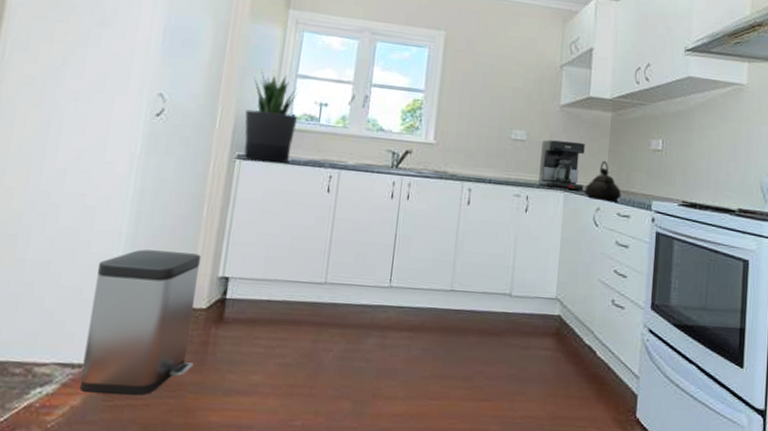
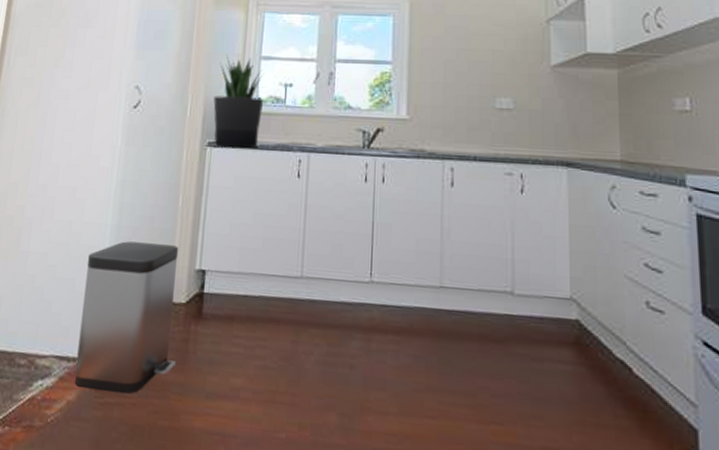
coffee maker: present [537,140,585,192] -> none [532,107,592,166]
teakettle: present [584,160,621,202] -> none [592,127,643,178]

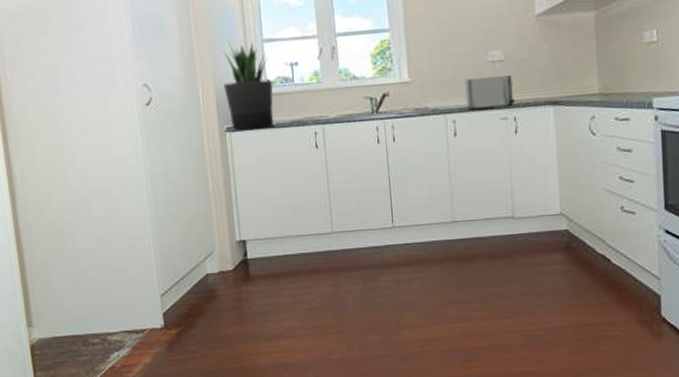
pedal bin: present [75,241,179,394] -> none [134,224,235,351]
toaster: none [468,124,524,162] -> present [465,75,516,110]

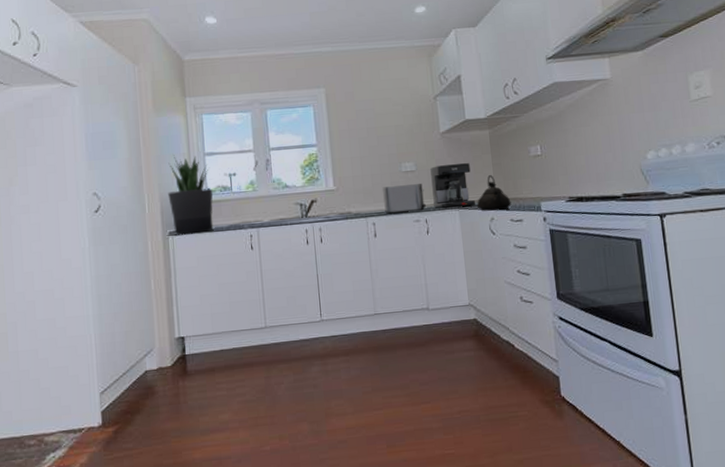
coffee maker: none [522,51,575,105] -> present [430,163,476,209]
teakettle: none [575,64,617,108] -> present [476,174,512,211]

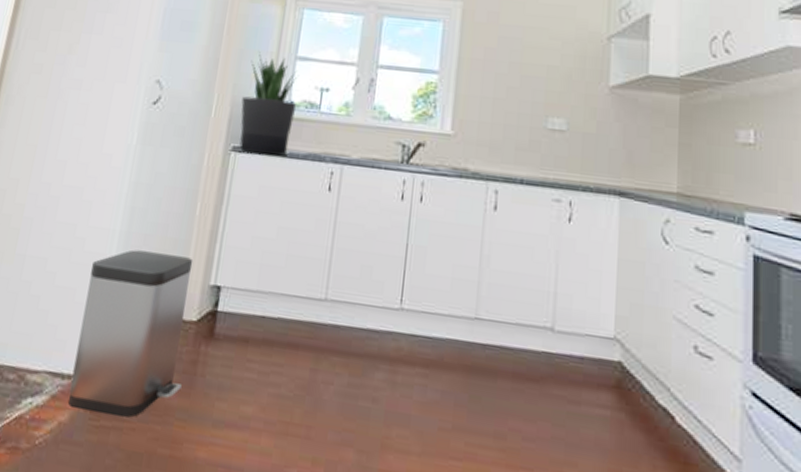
pedal bin: none [77,322,172,451] -> present [68,249,194,417]
toaster: present [383,184,427,214] -> none [514,144,575,188]
coffee maker: present [430,163,476,209] -> none [583,130,647,197]
teakettle: present [476,174,512,211] -> none [646,156,700,212]

